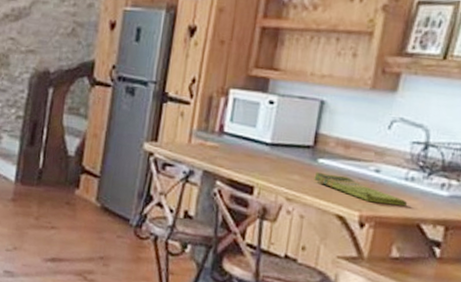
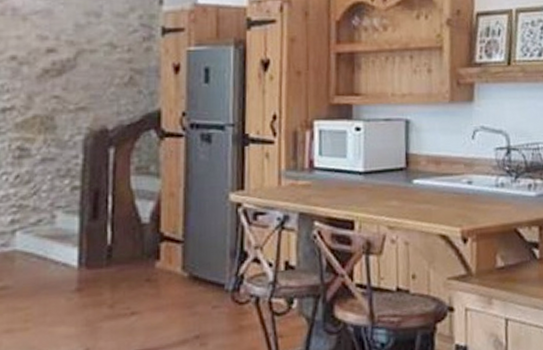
dish towel: present [314,171,408,206] -> none [412,193,503,216]

